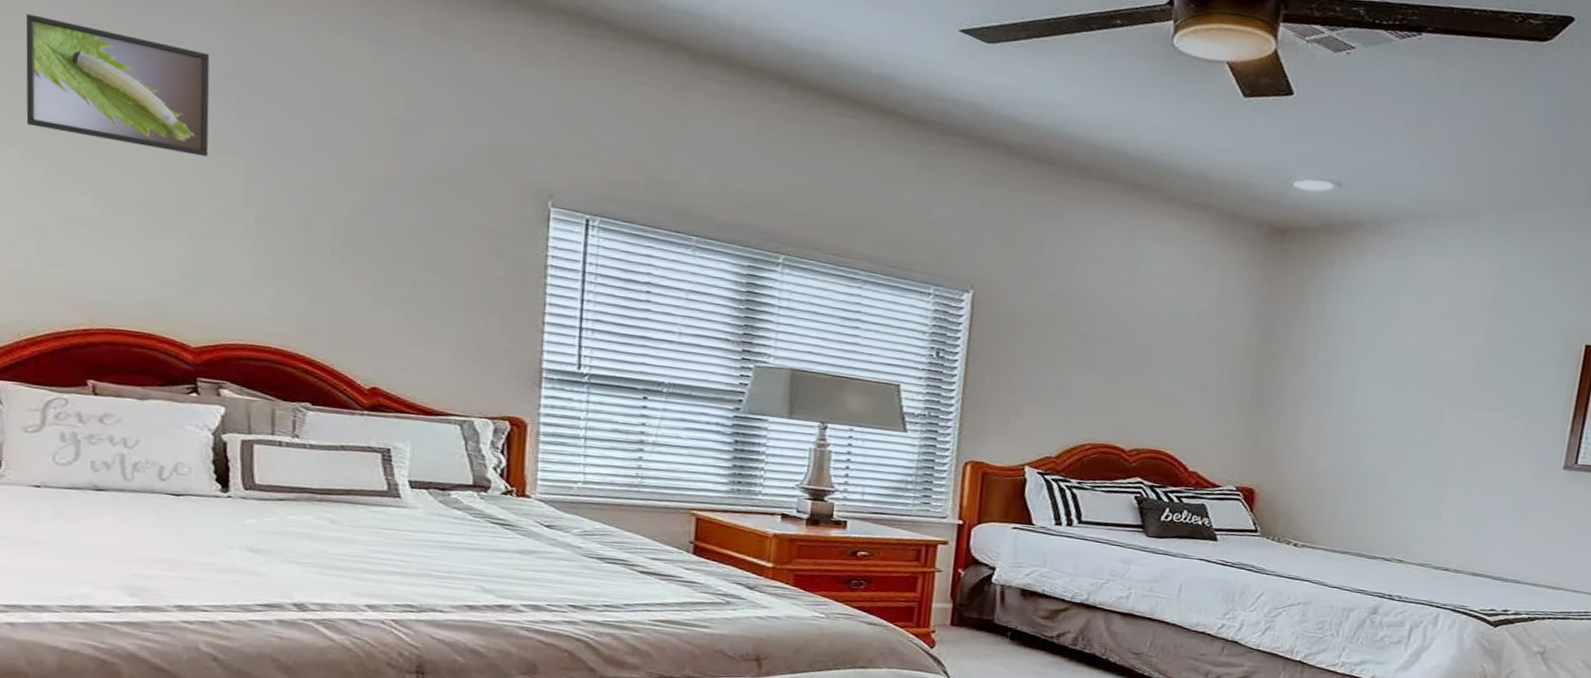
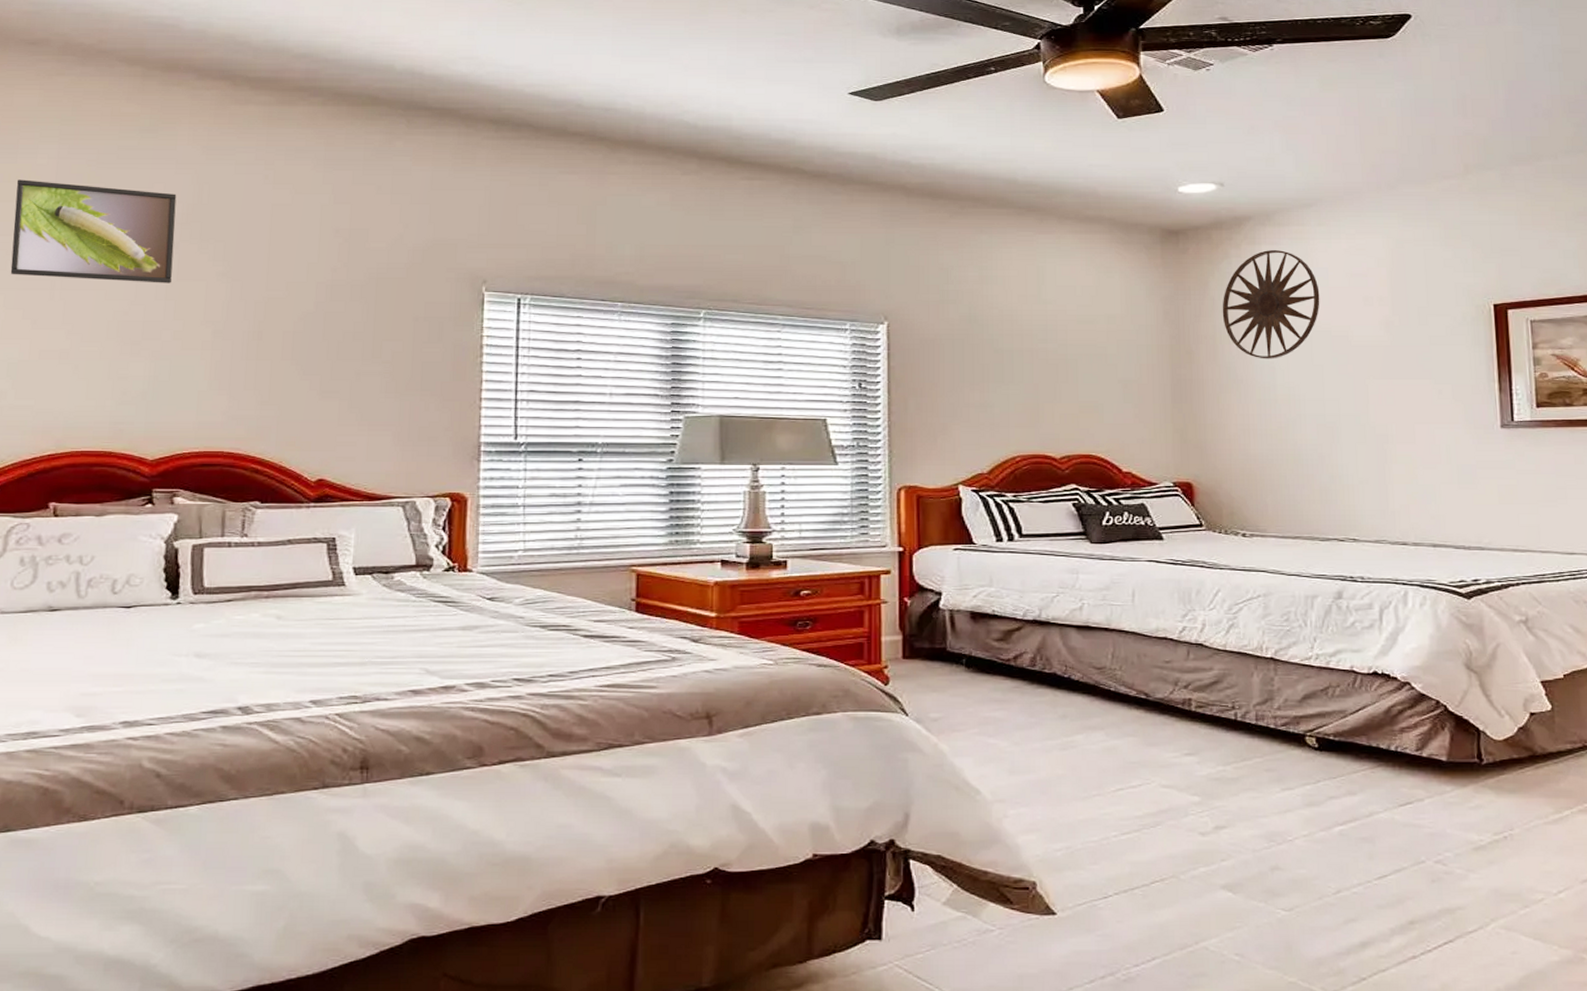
wall art: none [1314,261,1417,376] -> present [1222,250,1320,359]

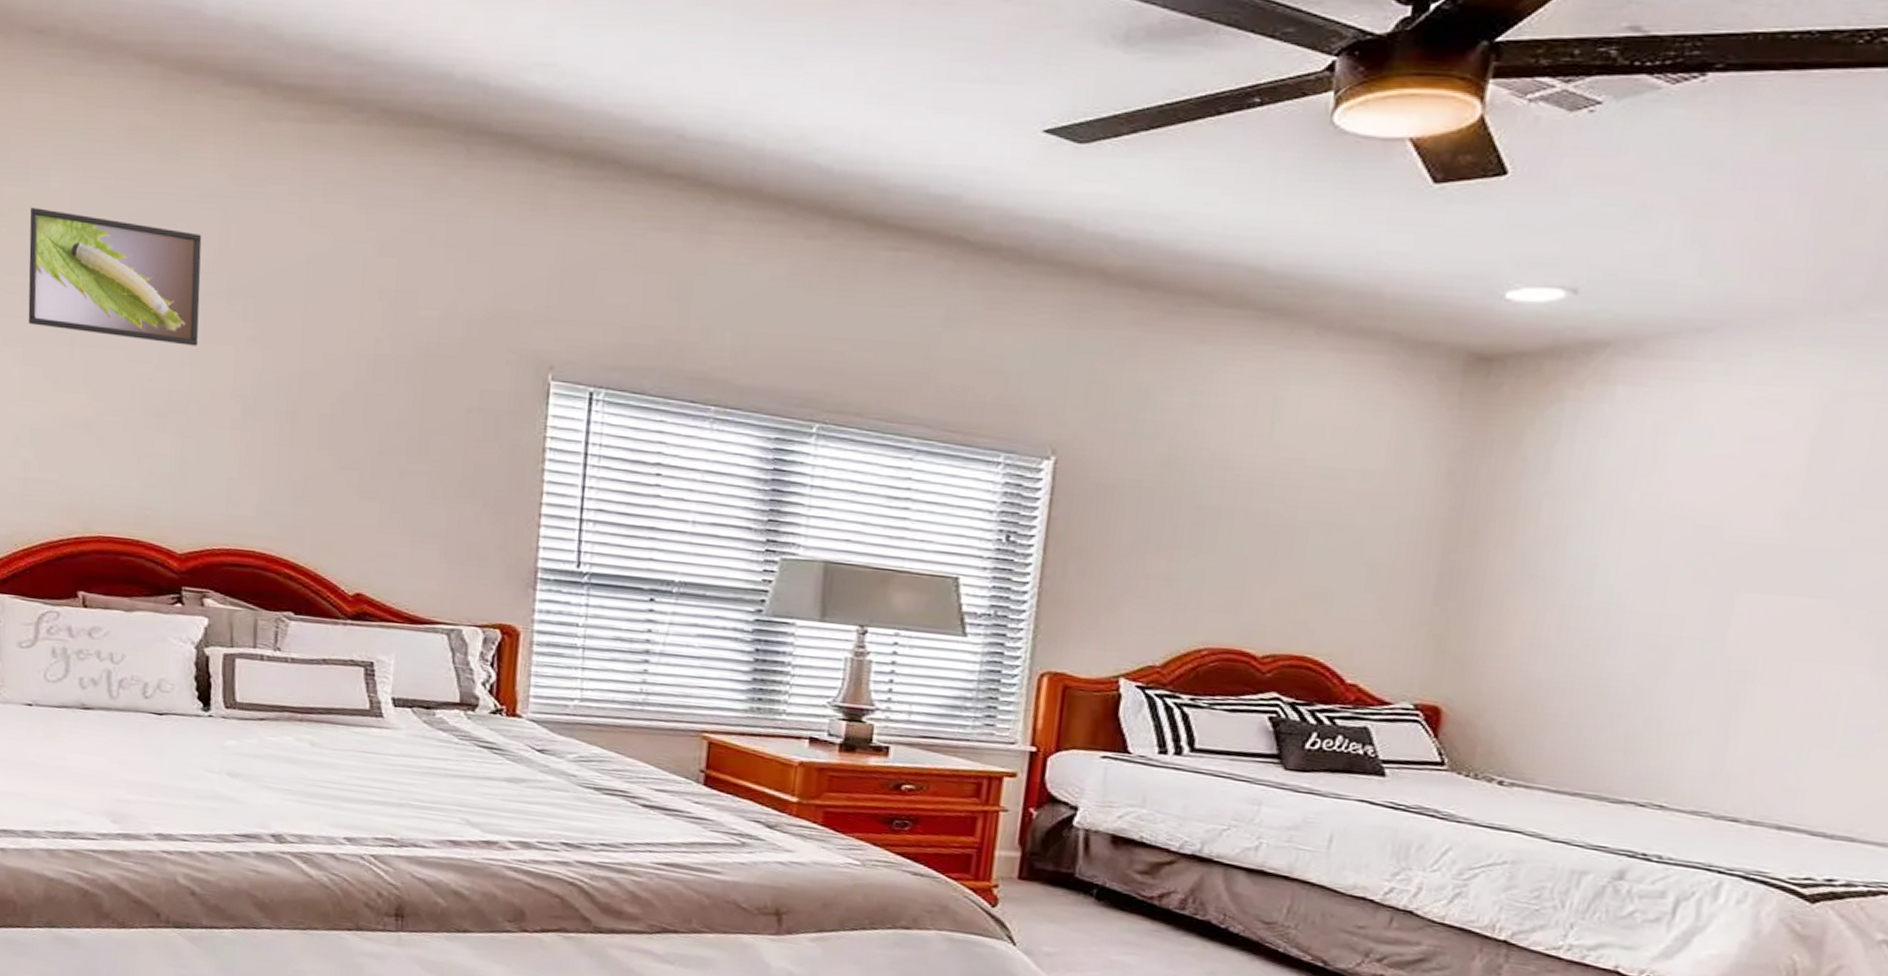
wall art: present [1222,250,1320,359] -> none [1533,393,1693,551]

